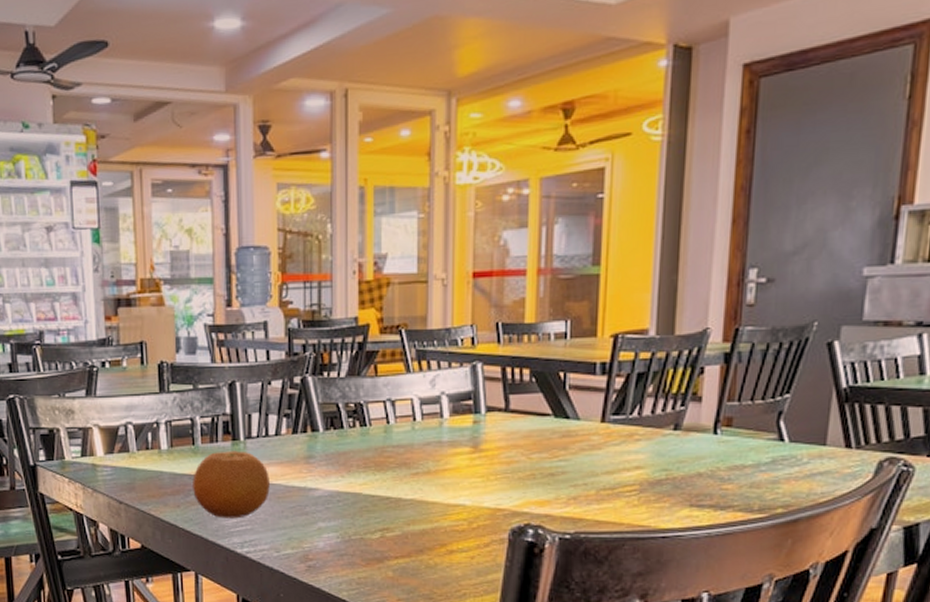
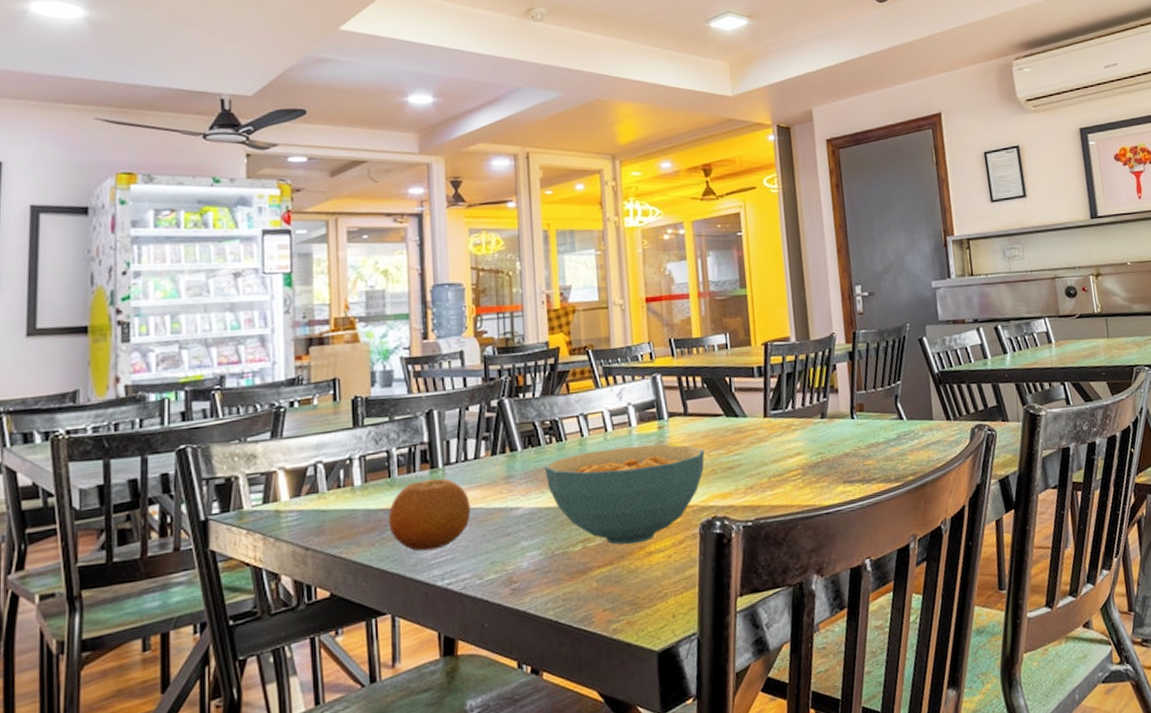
cereal bowl: none [346,439,525,540] -> present [544,444,705,545]

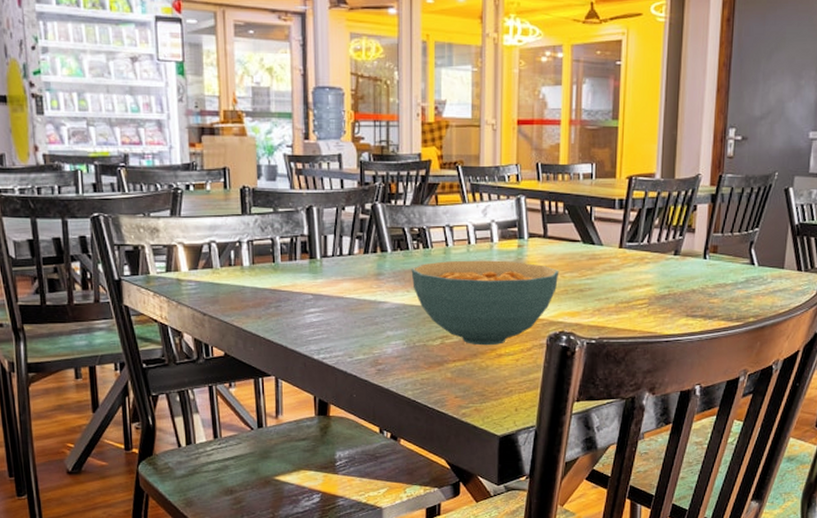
fruit: present [389,478,471,551] -> none [273,268,344,328]

